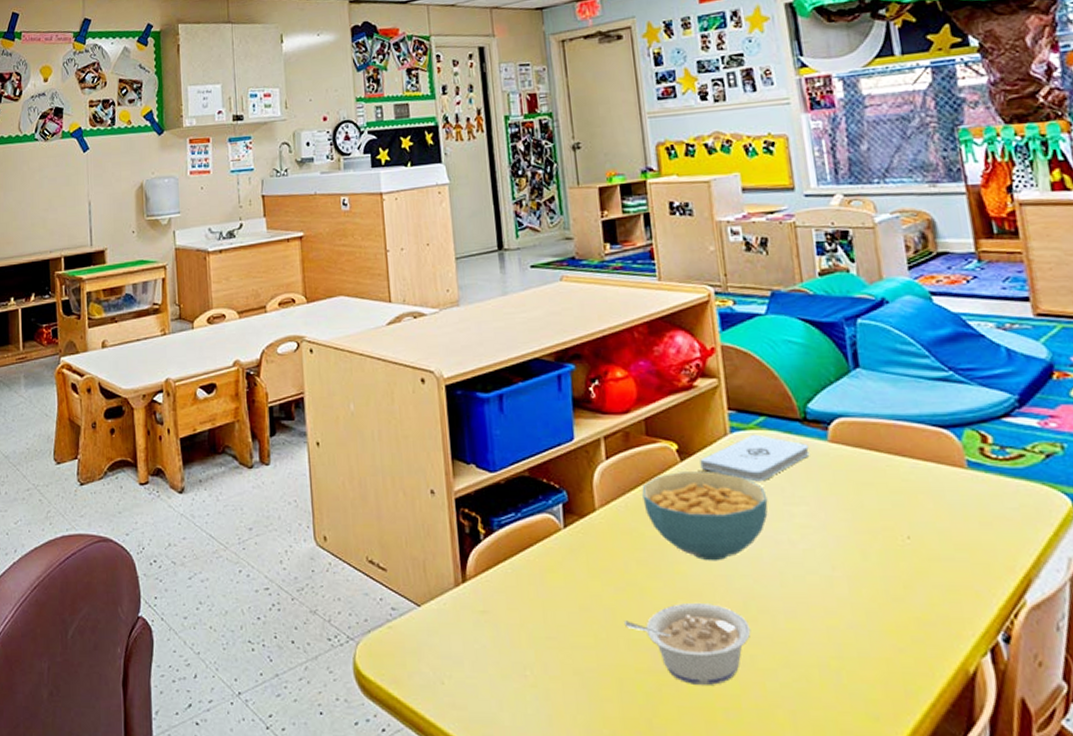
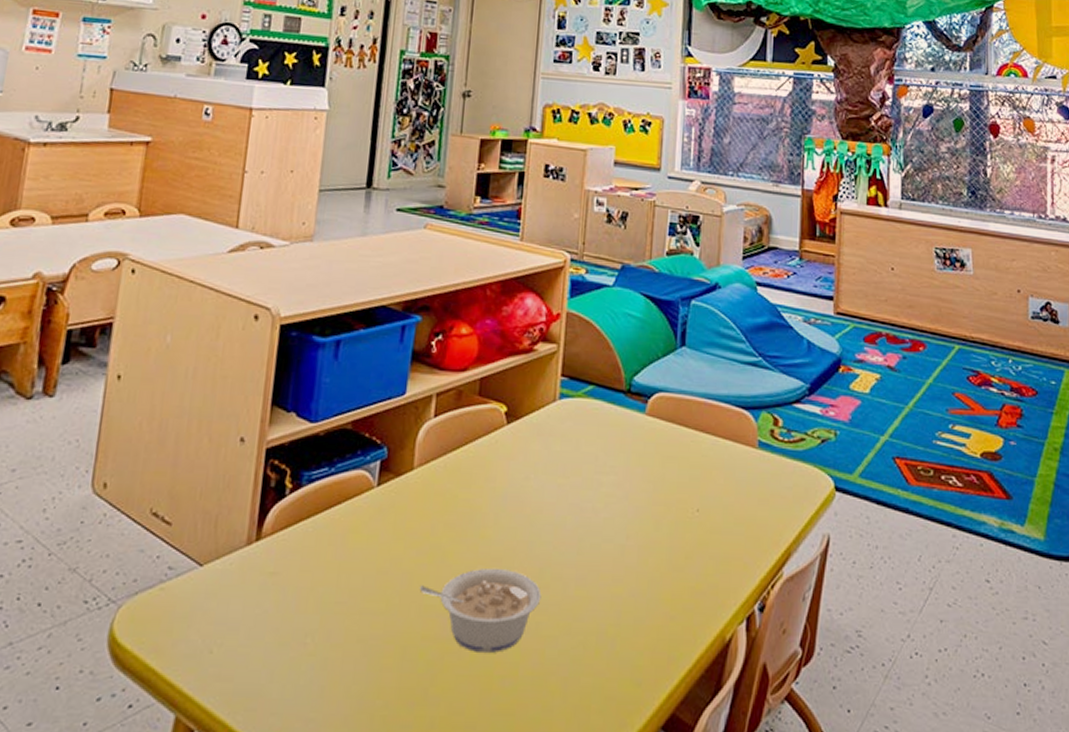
cereal bowl: present [642,471,768,561] -> none [462,435,581,527]
notepad: present [700,434,810,482] -> none [525,402,628,450]

